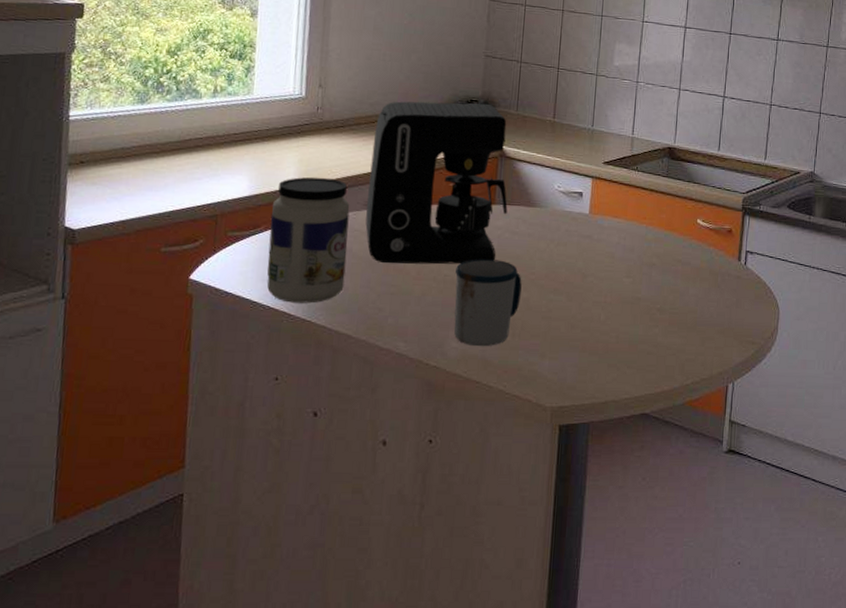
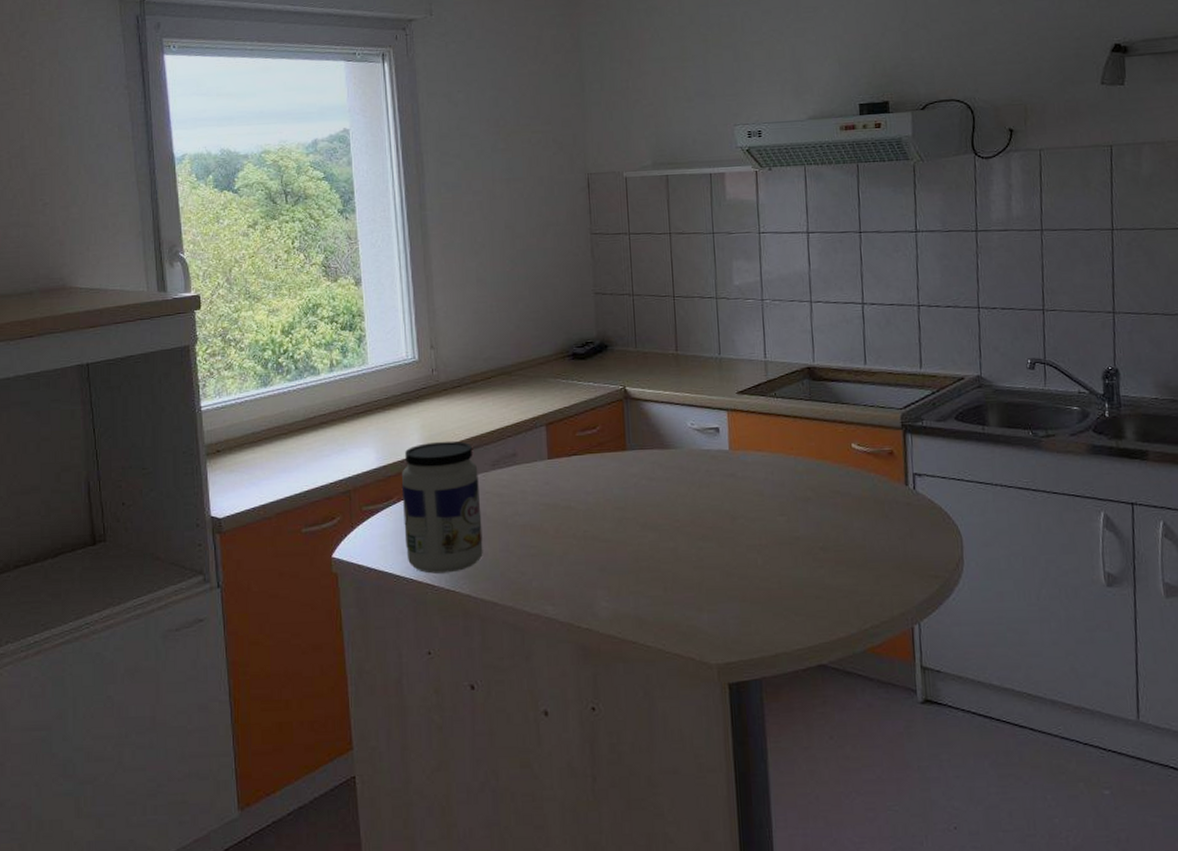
coffee maker: present [365,101,508,265] -> none [492,343,641,525]
mug: present [454,259,522,347] -> none [595,509,668,605]

